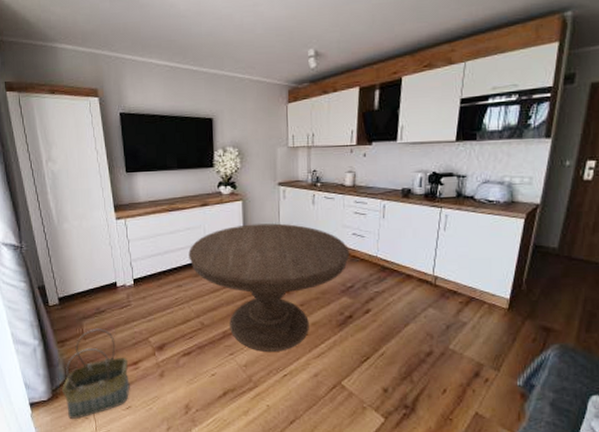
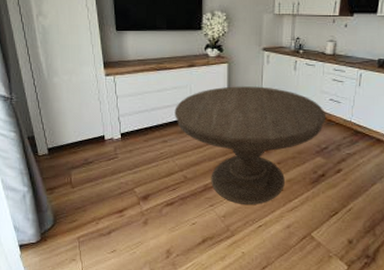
basket: present [62,328,130,419] -> none [50,178,115,260]

